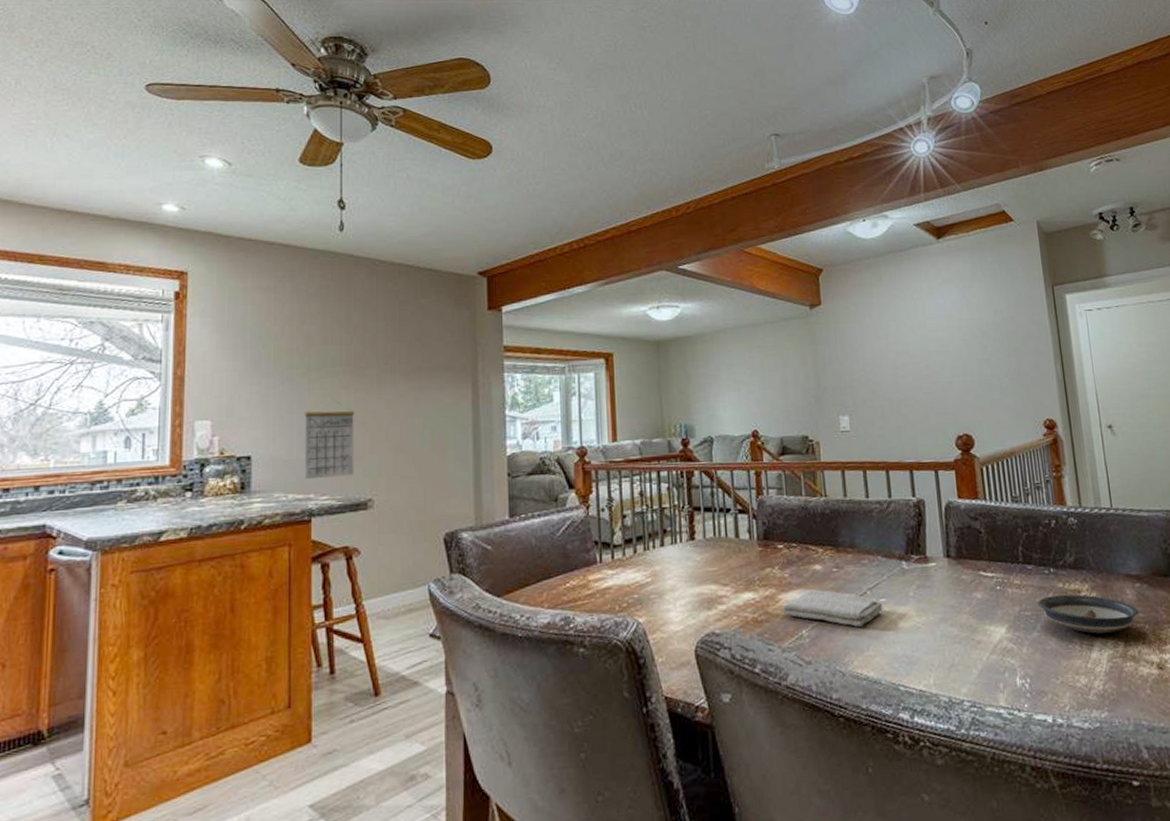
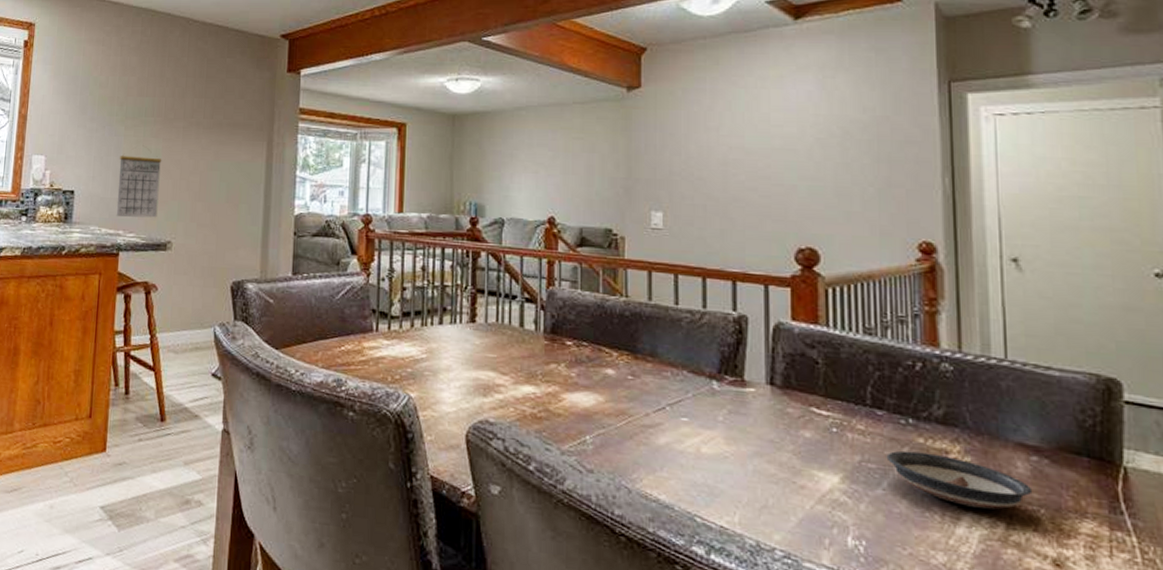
washcloth: present [782,589,883,627] -> none [565,394,684,444]

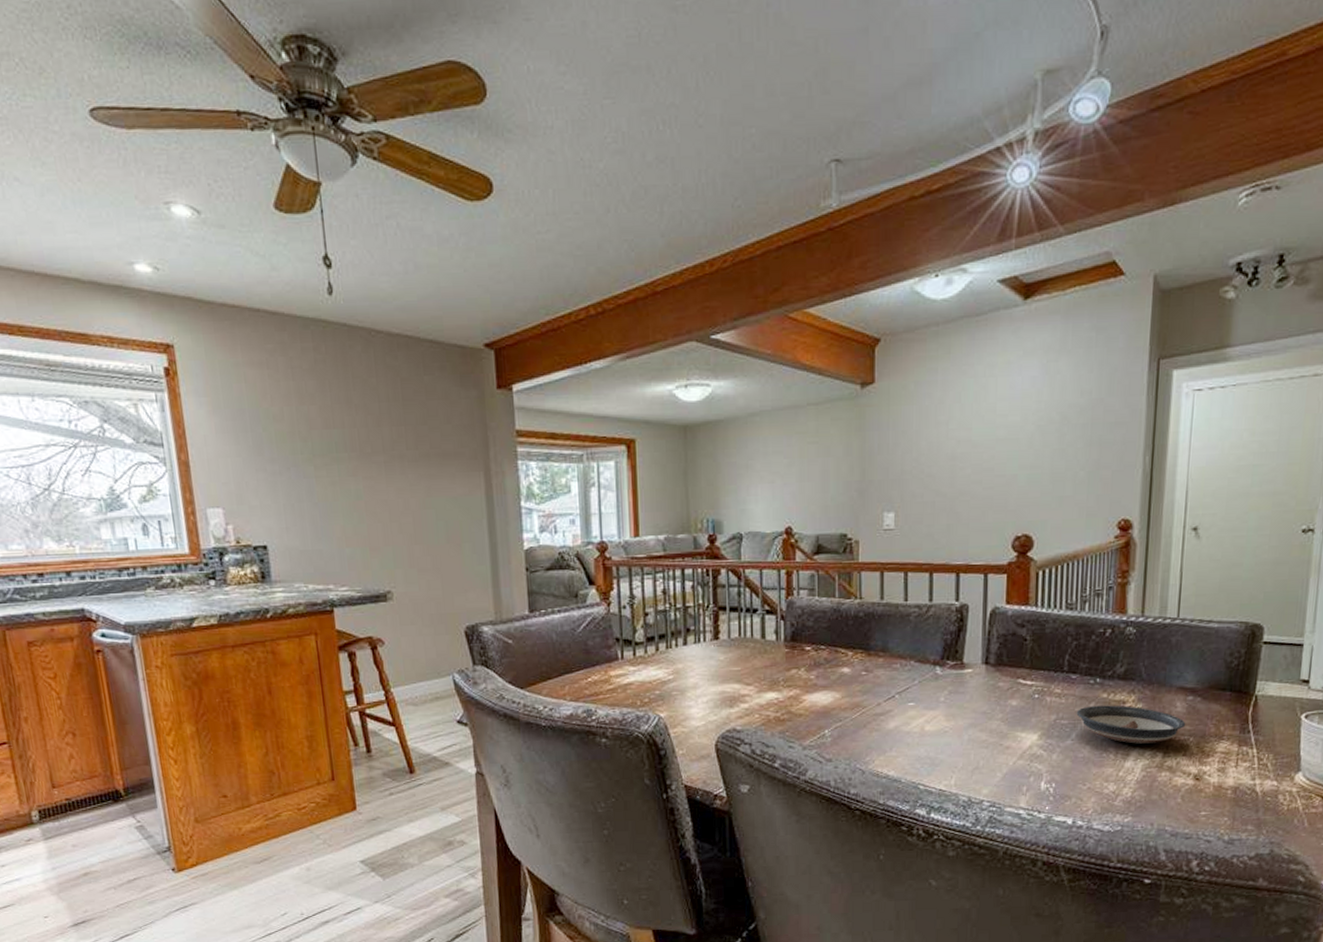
calendar: present [116,155,162,218] -> none [315,499,371,571]

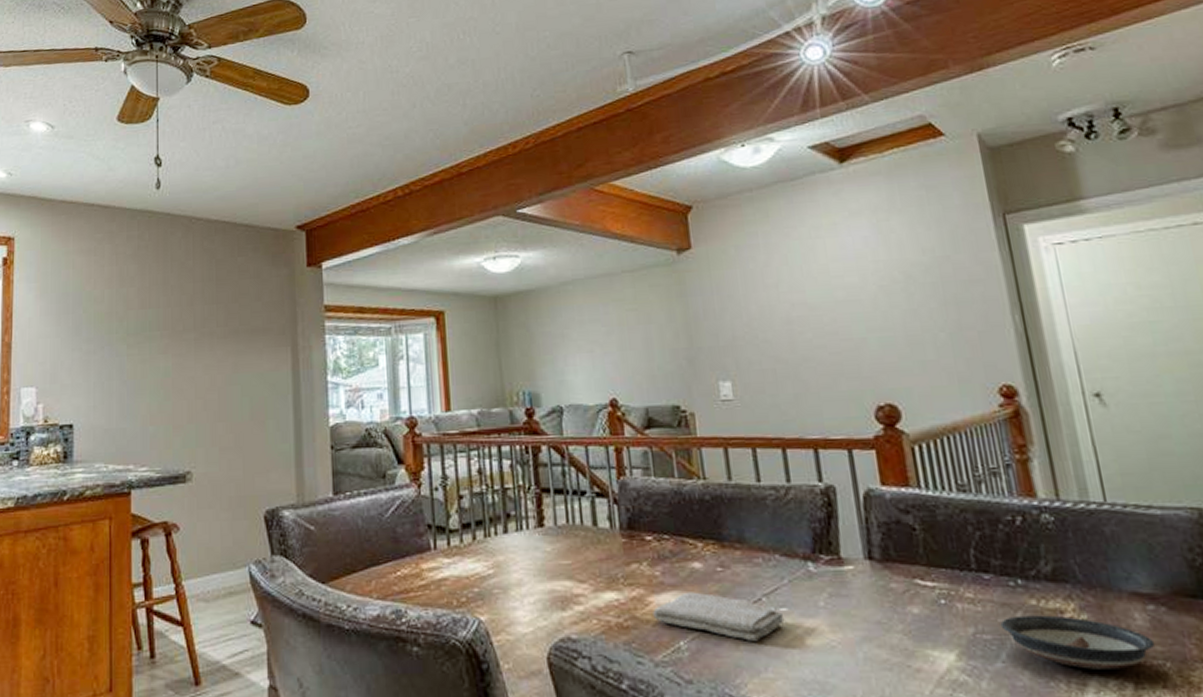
washcloth: none [805,691,911,729] -> present [653,592,785,641]

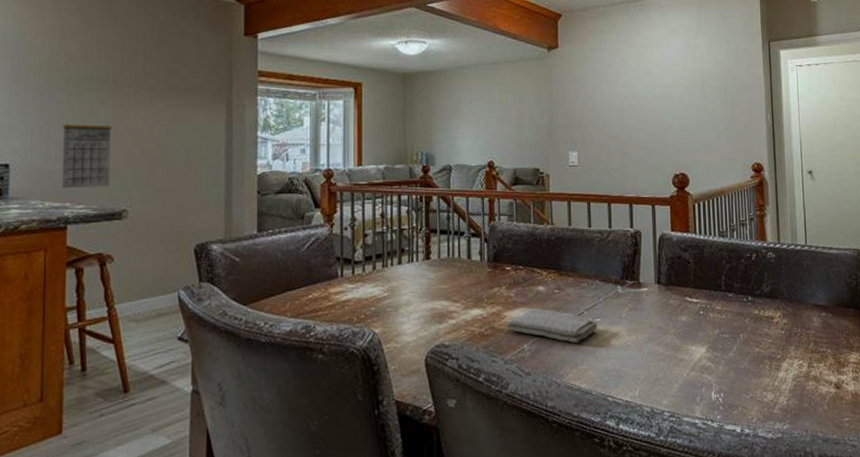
calendar: none [124,377,173,450] -> present [61,123,112,189]
saucer: present [1000,615,1156,670] -> none [735,320,823,356]

